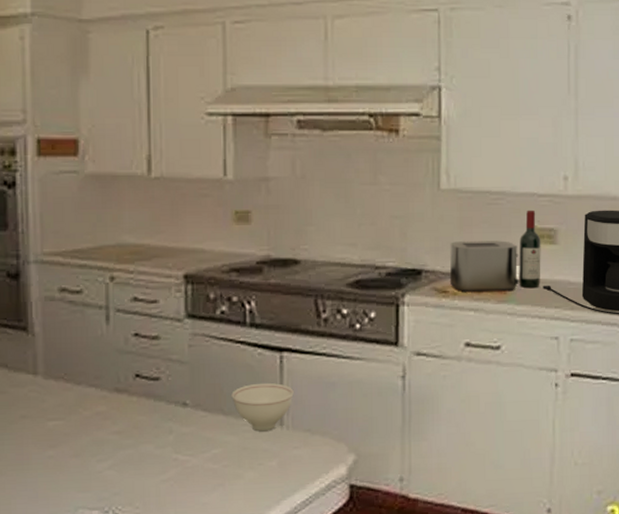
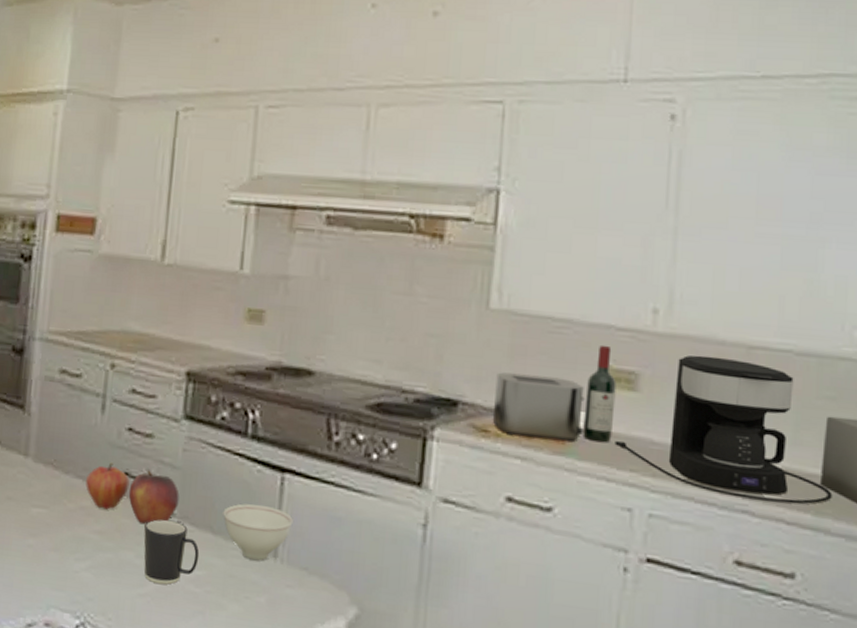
fruit: none [99,367,141,411] -> present [86,462,130,510]
fruit: none [141,369,190,419] -> present [128,470,180,525]
mug: none [160,409,214,468] -> present [143,519,200,585]

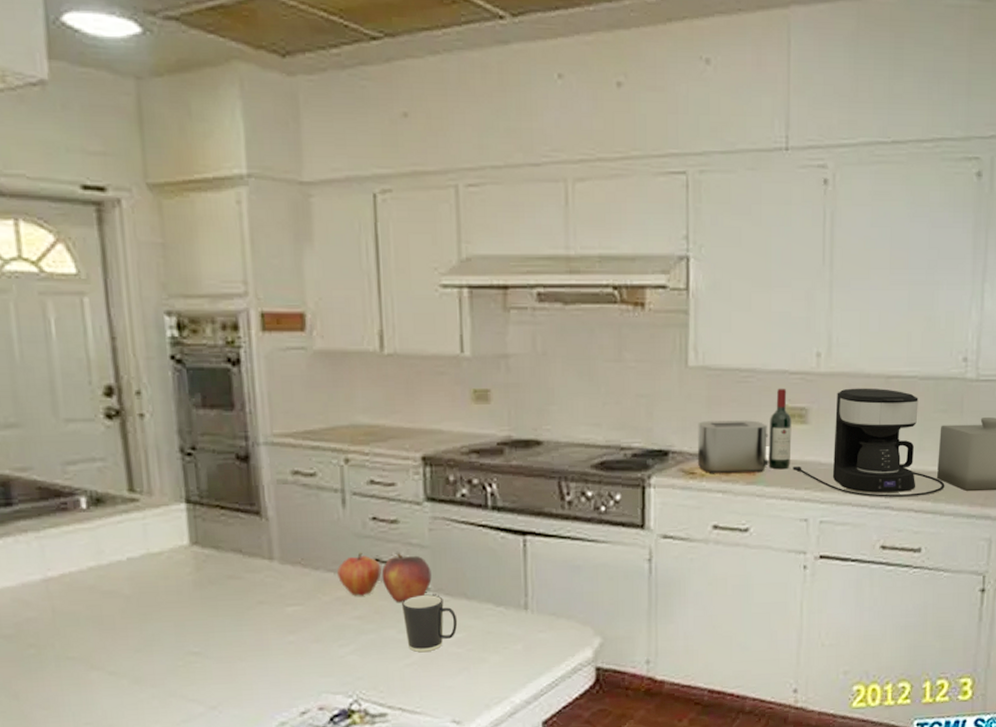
bowl: present [223,503,293,561] -> none [474,566,538,616]

